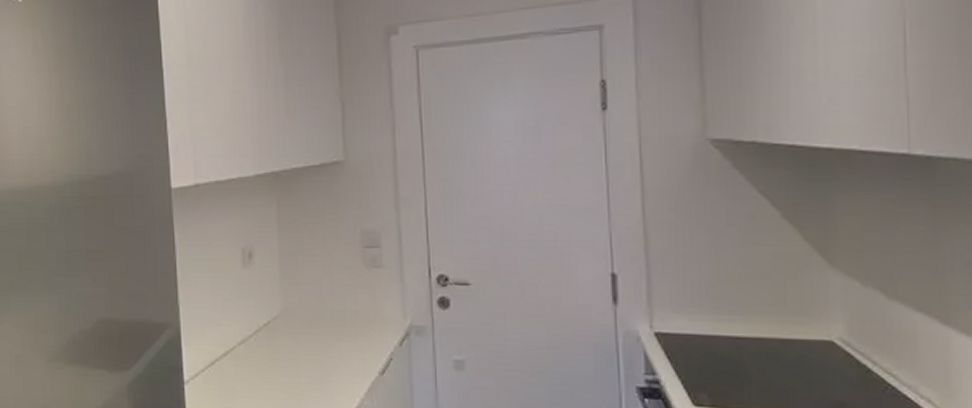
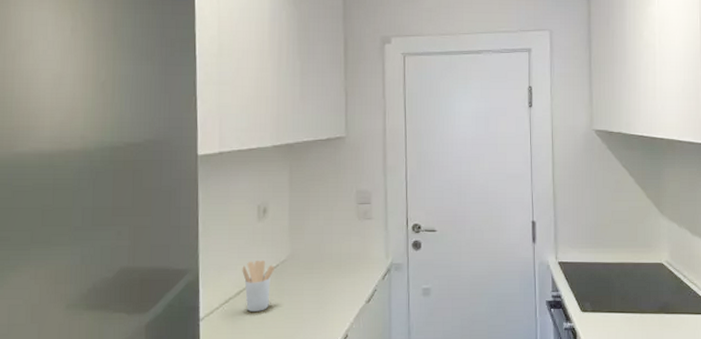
utensil holder: none [228,315,265,377] -> present [242,259,274,312]

